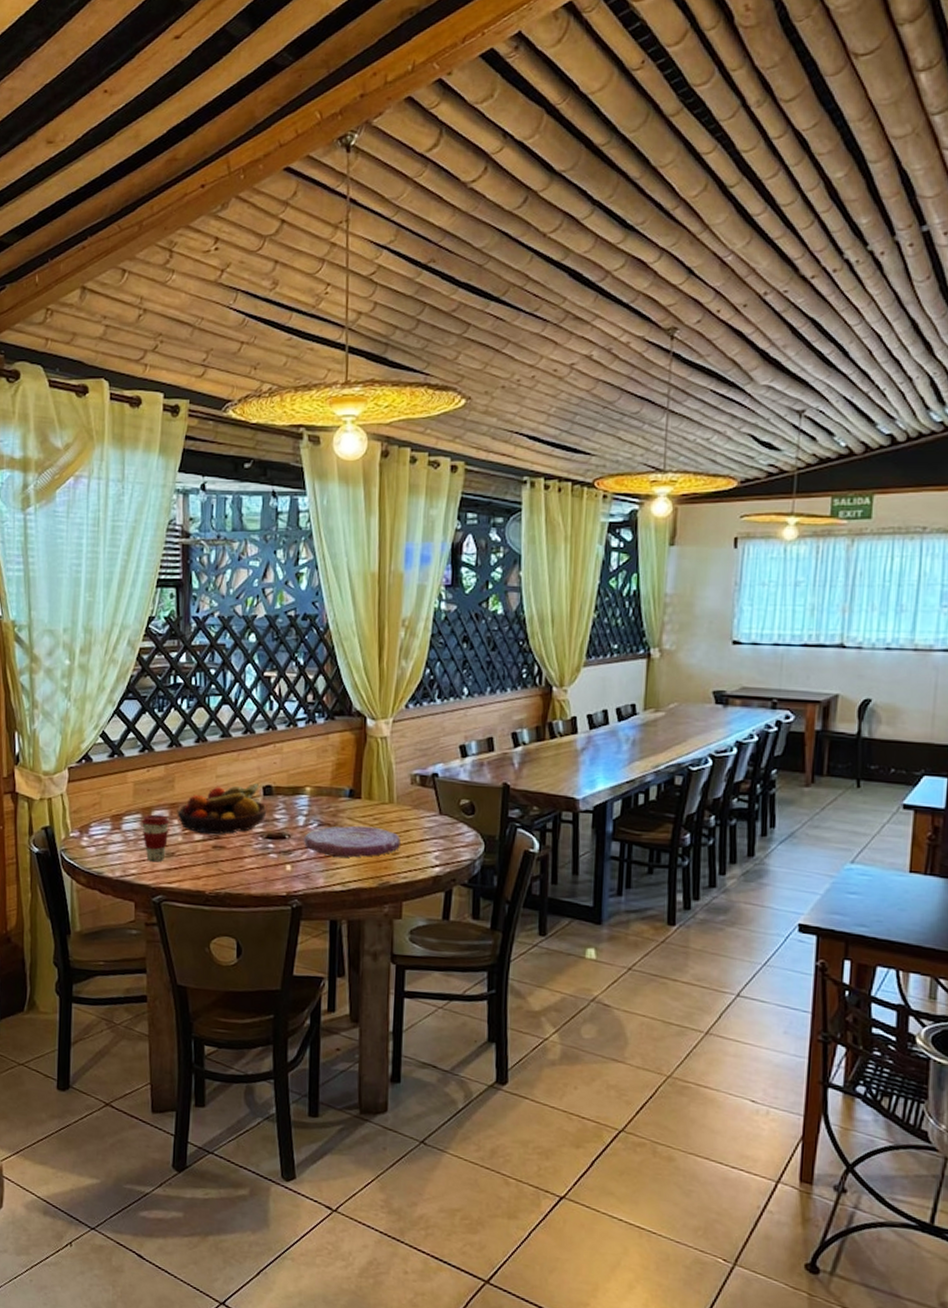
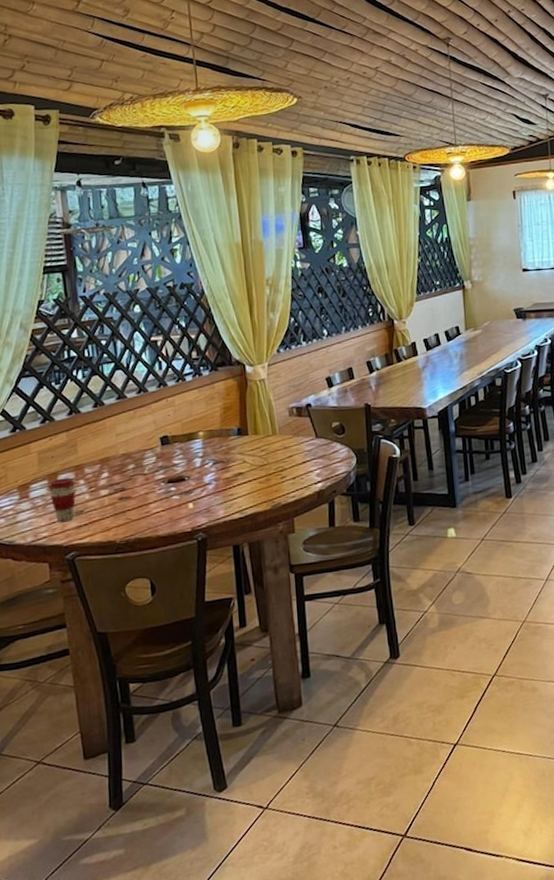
fruit bowl: present [177,782,267,835] -> none [82,435,166,489]
plate: present [304,825,401,858] -> none [202,457,286,489]

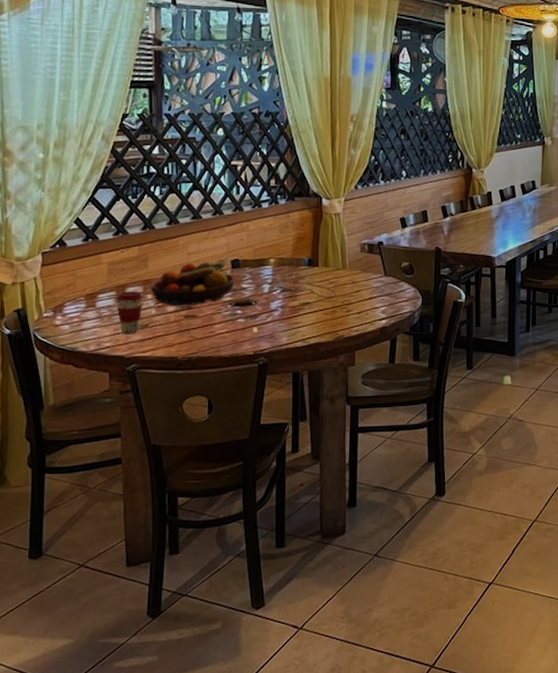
fruit bowl: none [82,435,166,489] -> present [150,257,235,306]

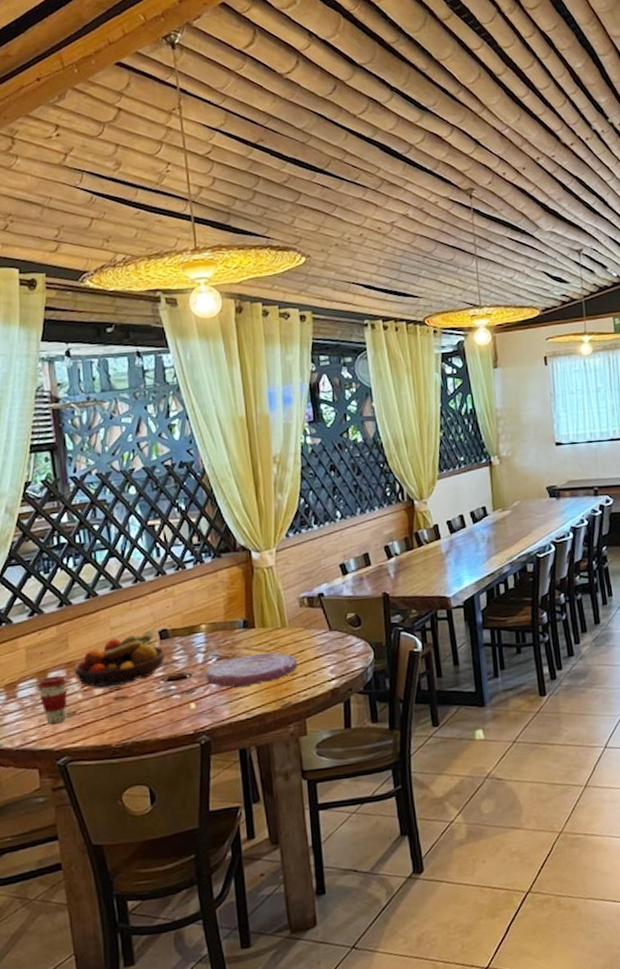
plate: none [269,289,353,317] -> present [205,652,297,687]

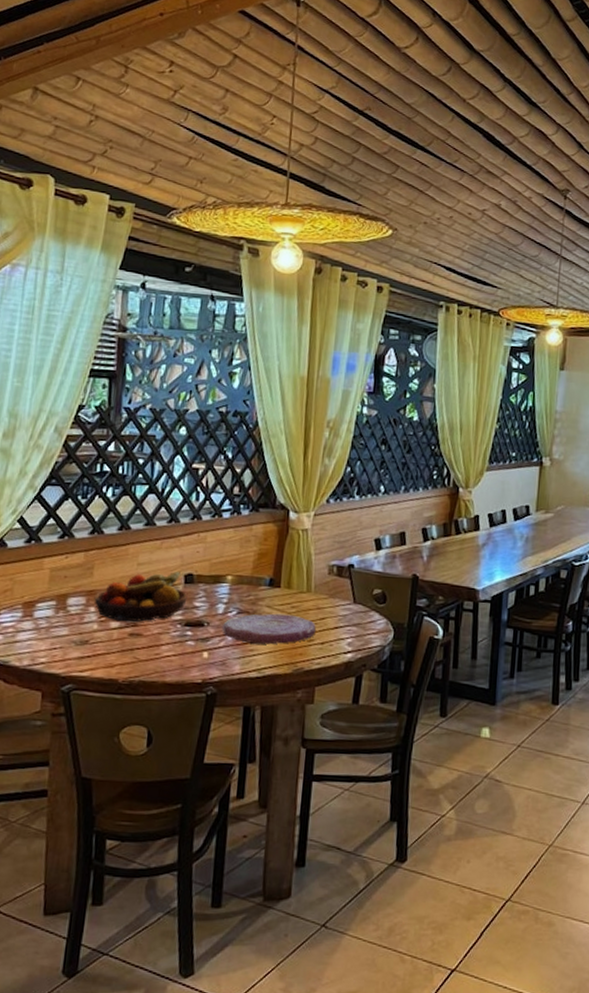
coffee cup: present [38,675,67,725] -> none [56,601,86,650]

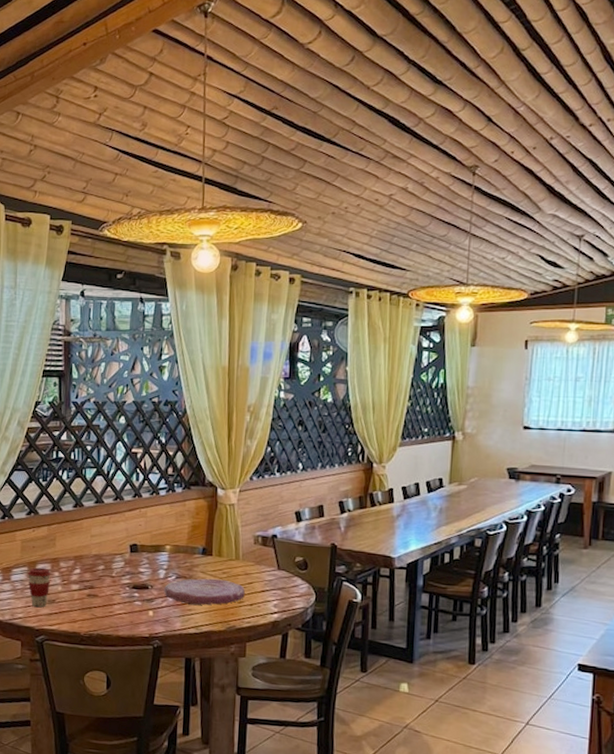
coffee cup: none [56,601,86,650] -> present [28,567,51,608]
fruit bowl: present [94,570,188,622] -> none [57,541,133,585]

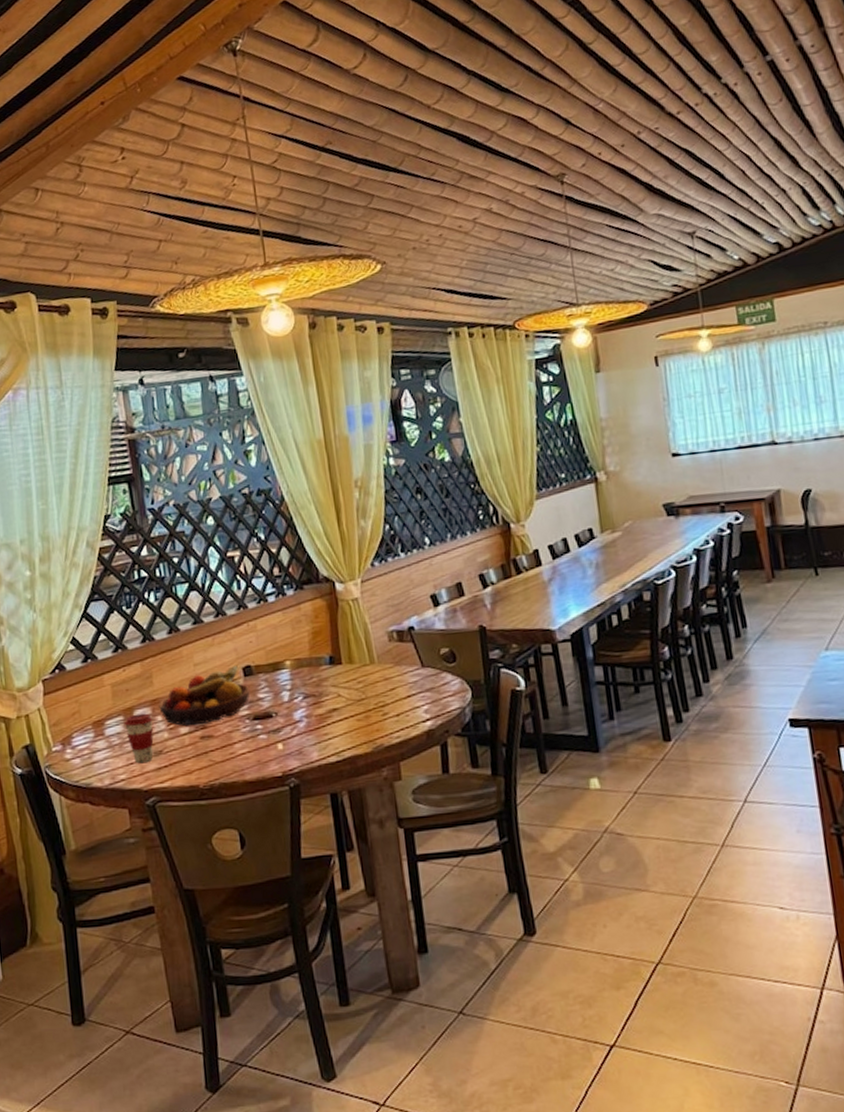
fruit bowl: none [57,541,133,585] -> present [159,664,250,727]
plate: present [164,578,245,605] -> none [292,690,388,727]

